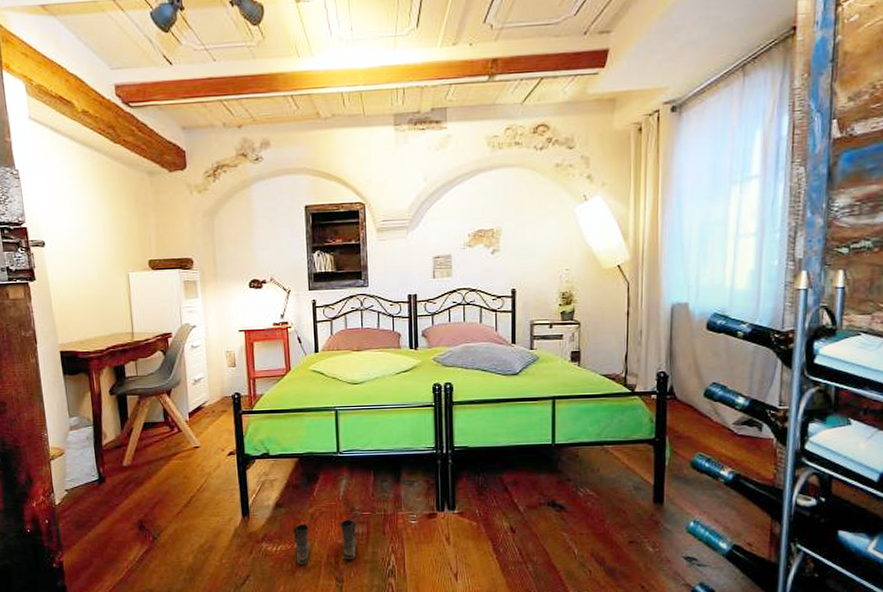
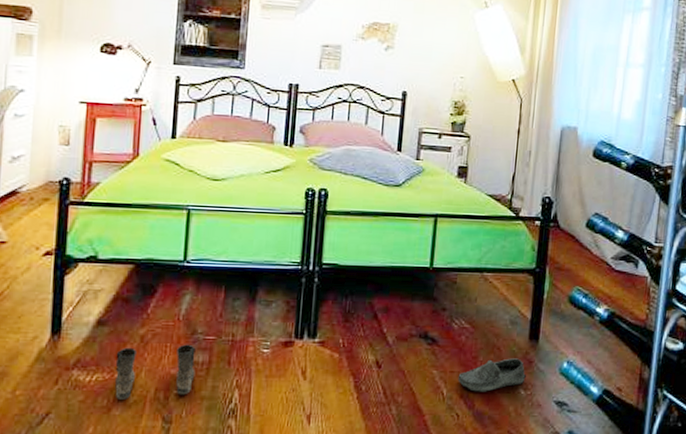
shoe: none [587,520,654,551] -> present [458,358,527,392]

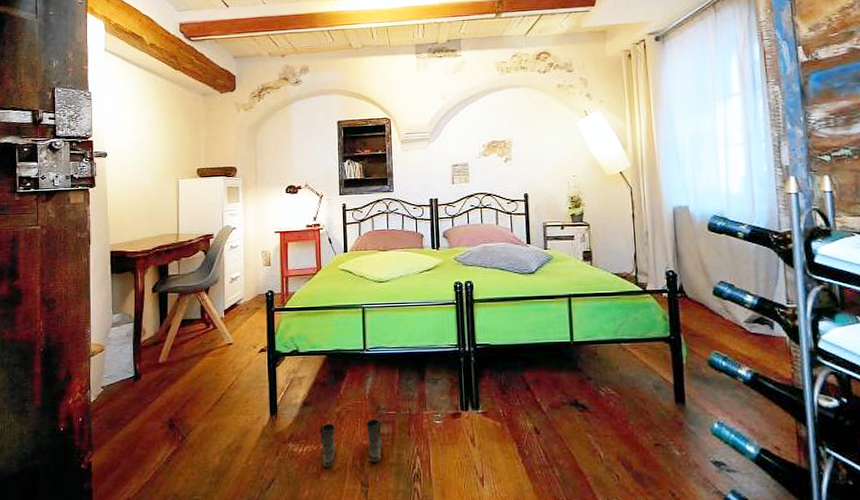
shoe: present [458,358,527,392] -> none [612,421,680,454]

